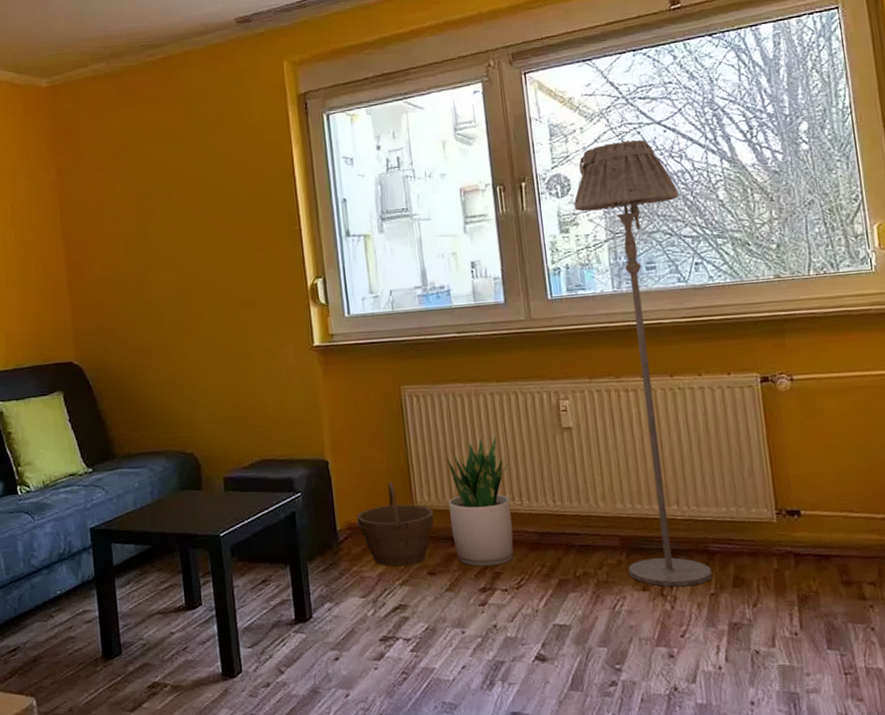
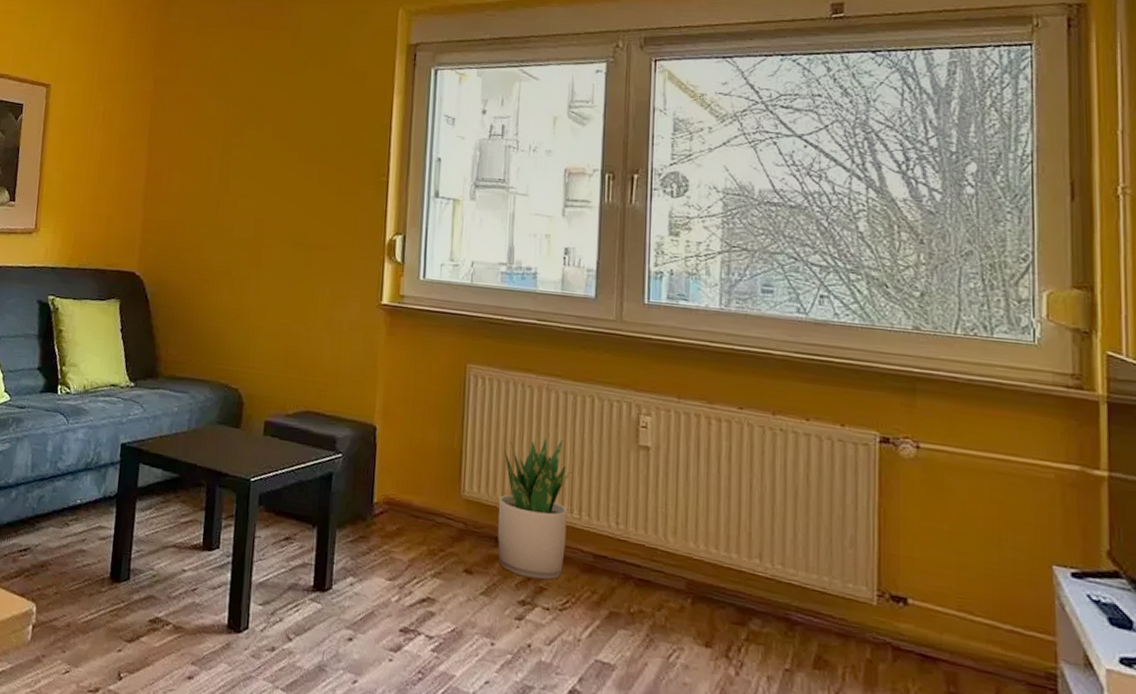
basket: present [356,481,434,567] -> none [395,463,481,558]
floor lamp: present [573,139,712,587] -> none [689,149,812,656]

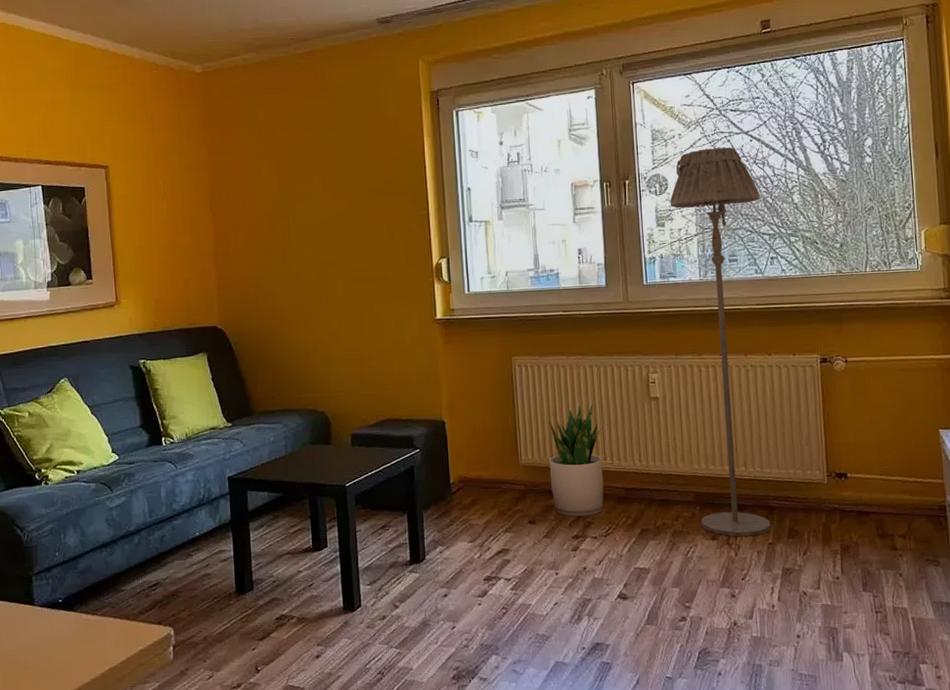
floor lamp: none [689,149,812,656] -> present [670,146,771,537]

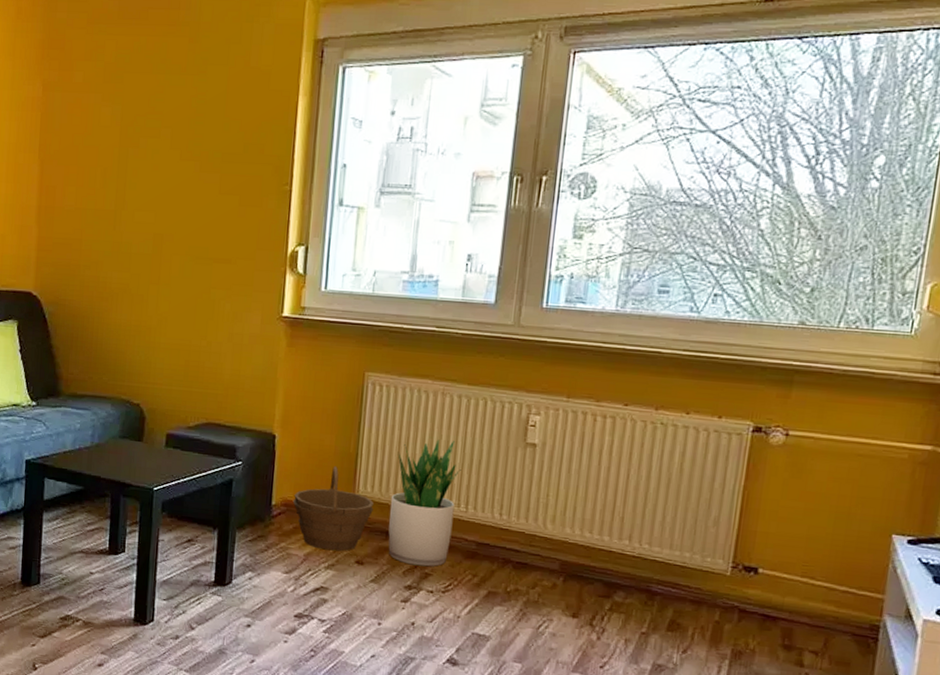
basket: none [467,441,536,516] -> present [292,466,374,552]
floor lamp: present [670,146,771,537] -> none [562,146,716,622]

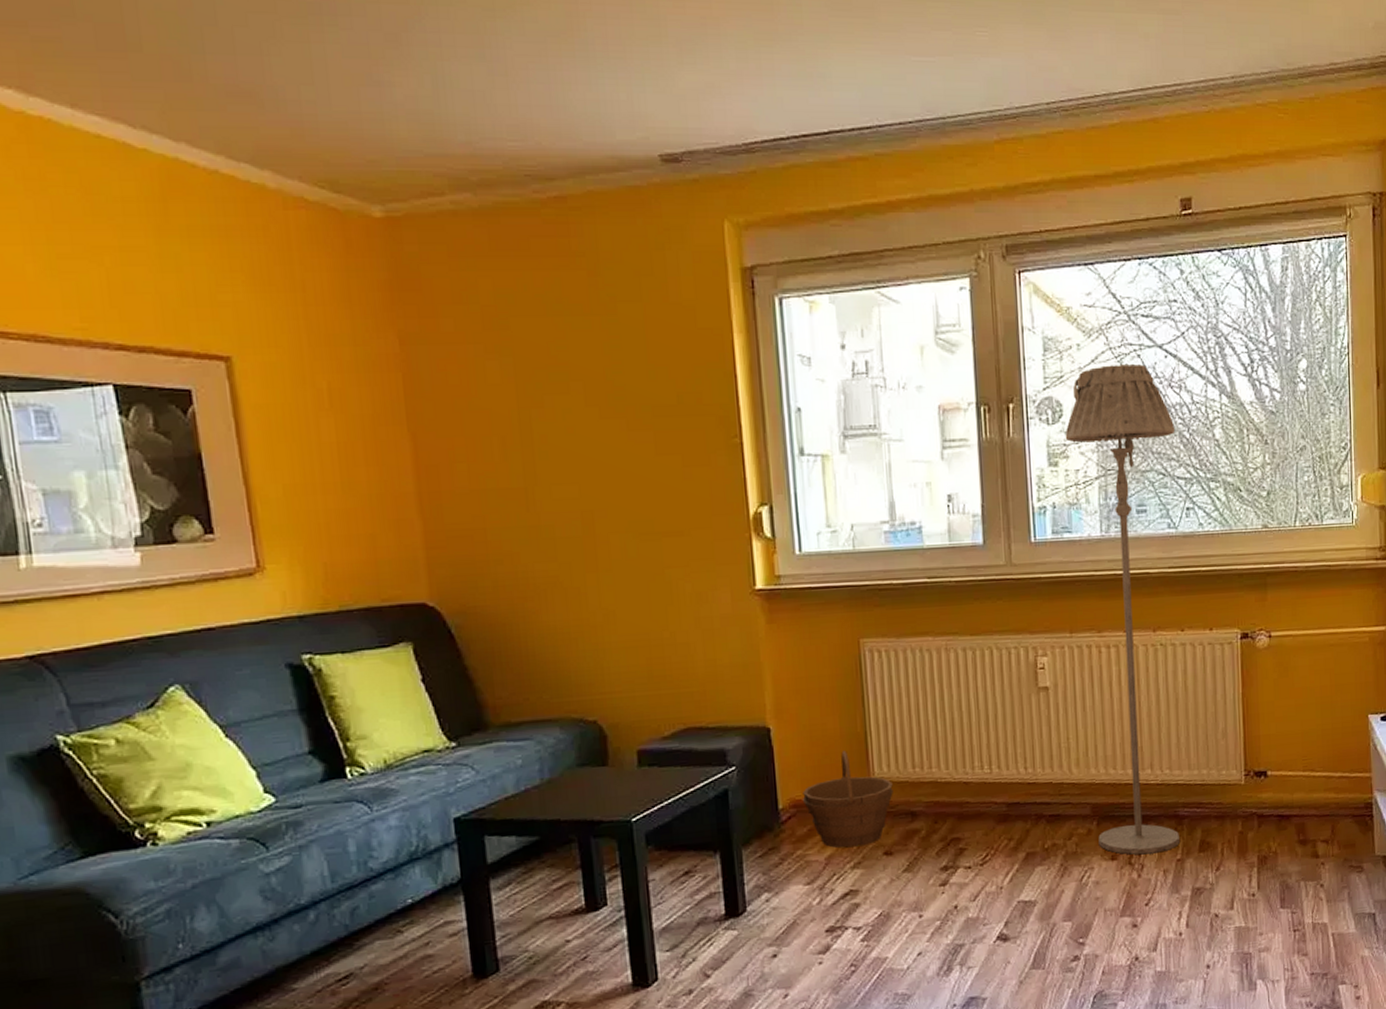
planter: present [388,439,460,567] -> none [909,699,980,843]
floor lamp: none [562,146,716,622] -> present [1065,363,1180,855]

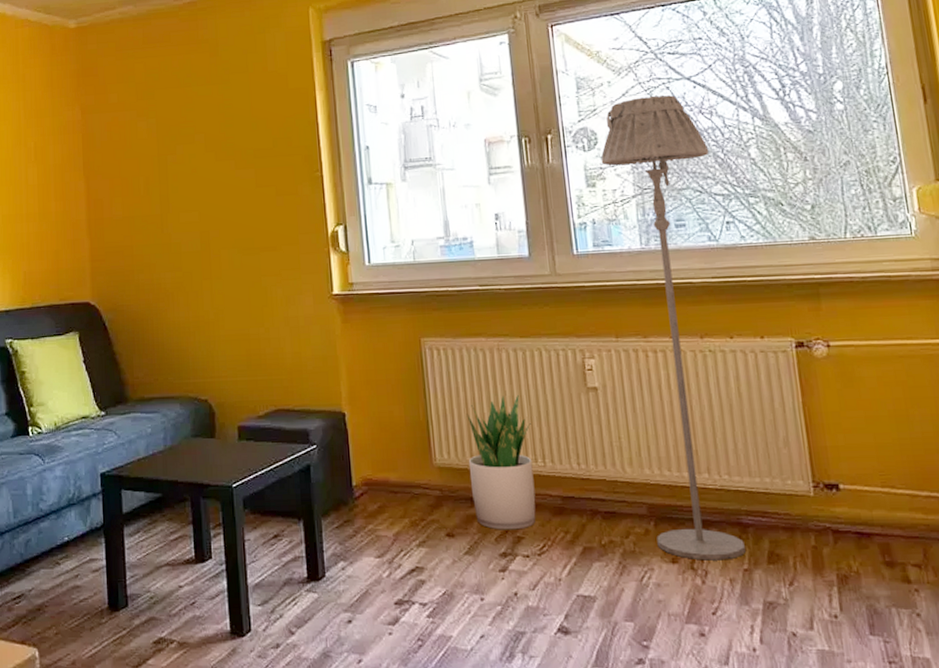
basket: present [802,751,893,848] -> none [372,437,454,527]
planter: none [909,699,980,843] -> present [467,395,536,530]

